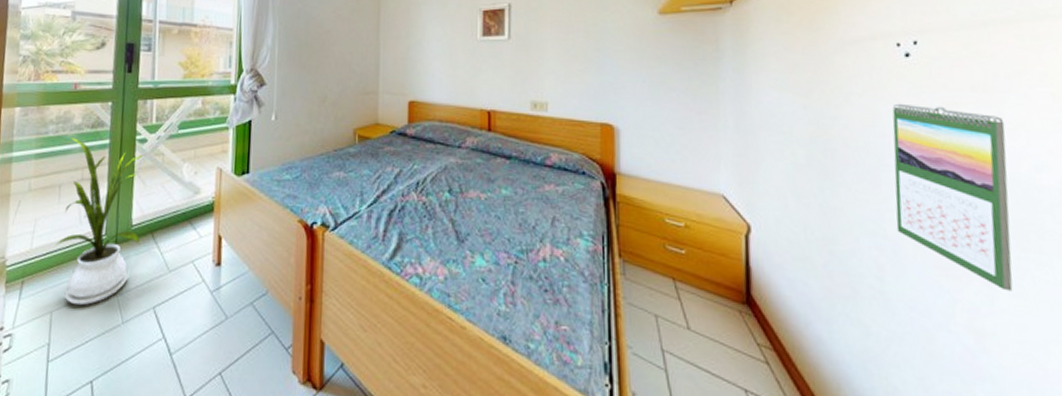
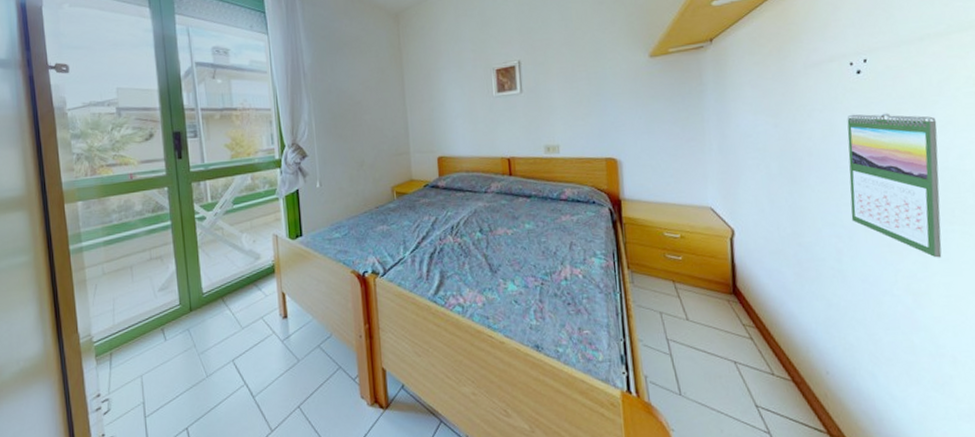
house plant: present [56,138,145,306] -> none [134,223,213,368]

